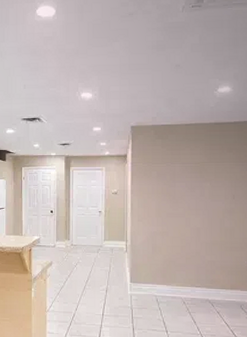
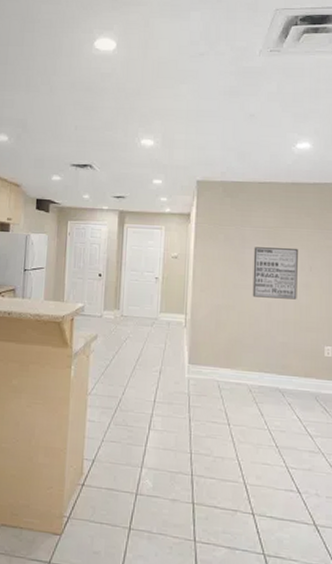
wall art: none [183,179,222,224] -> present [252,247,298,300]

